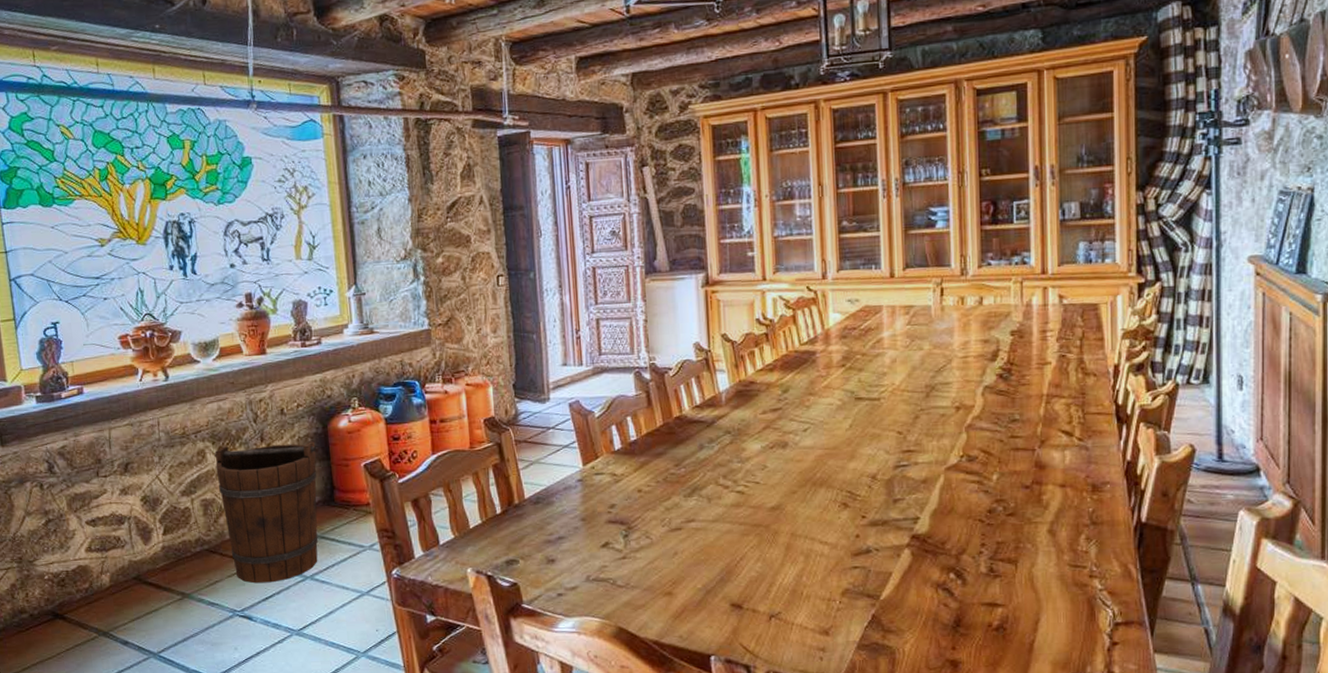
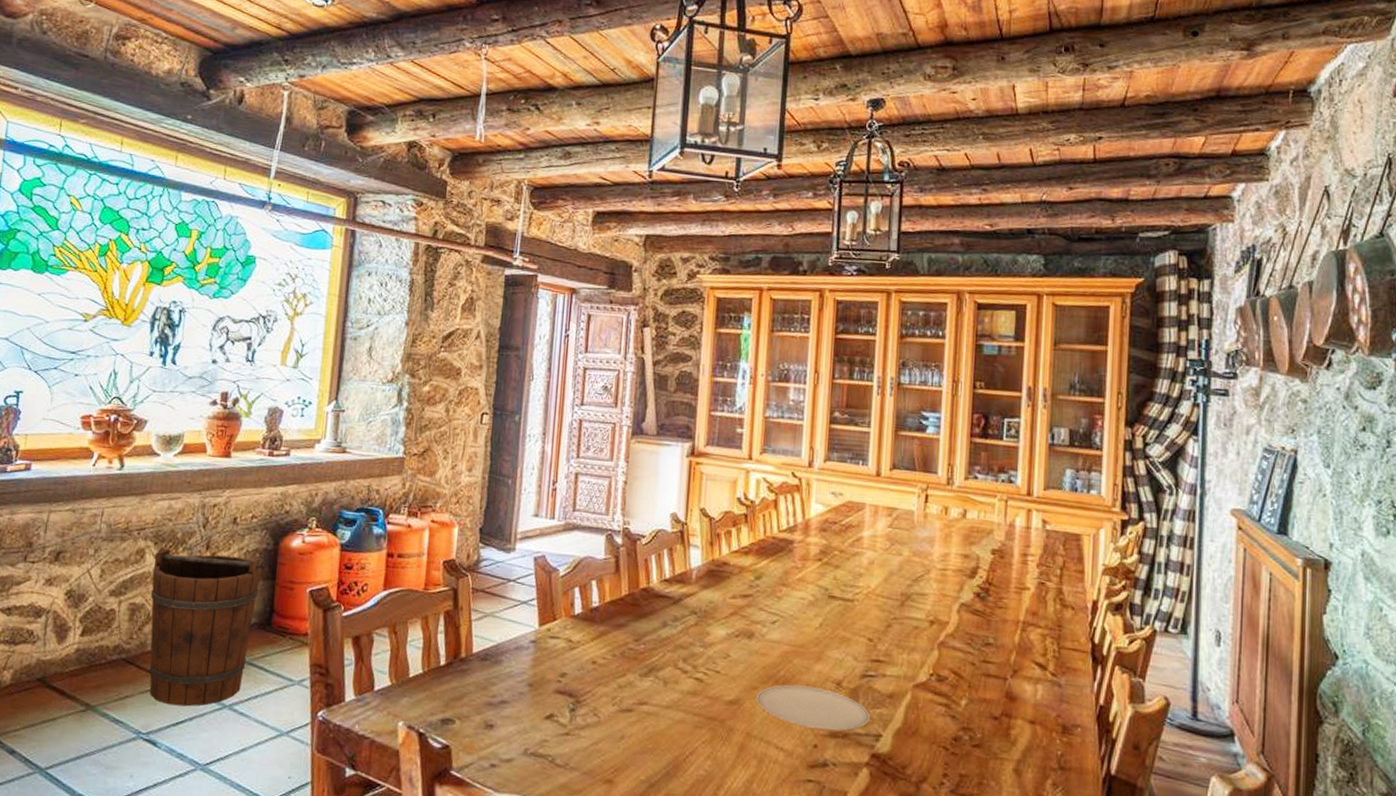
plate: none [796,483,906,522] -> present [756,684,870,732]

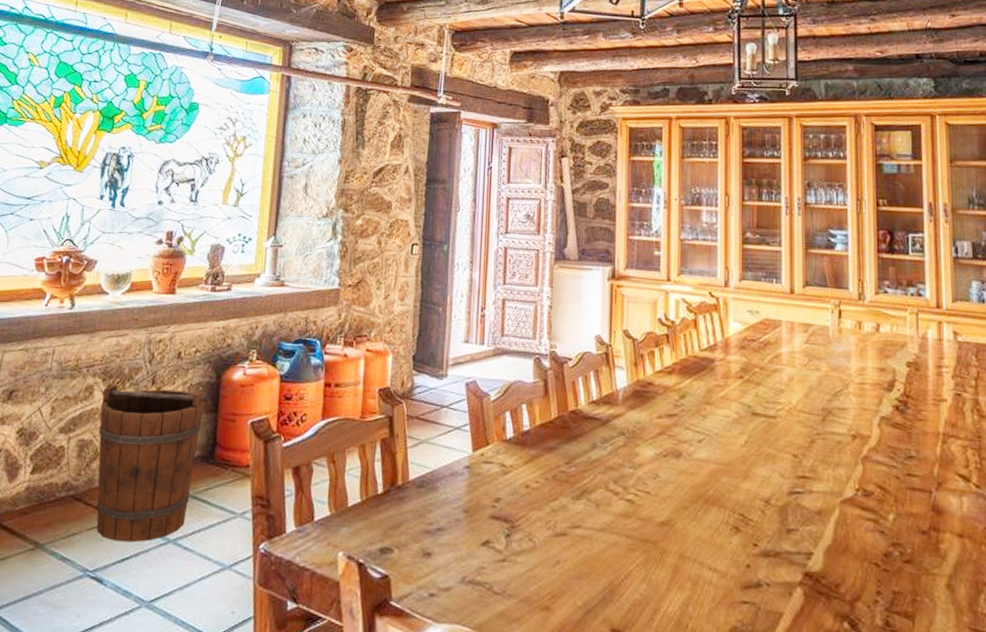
plate: present [756,684,870,732] -> none [687,503,800,551]

